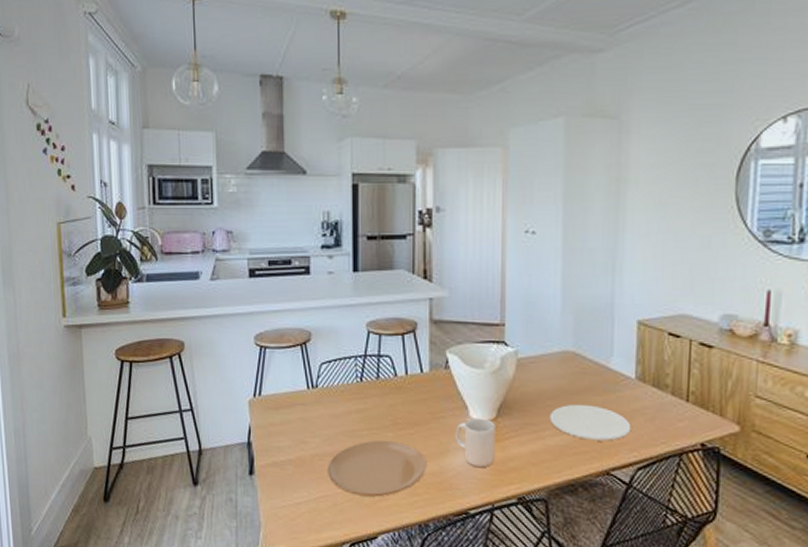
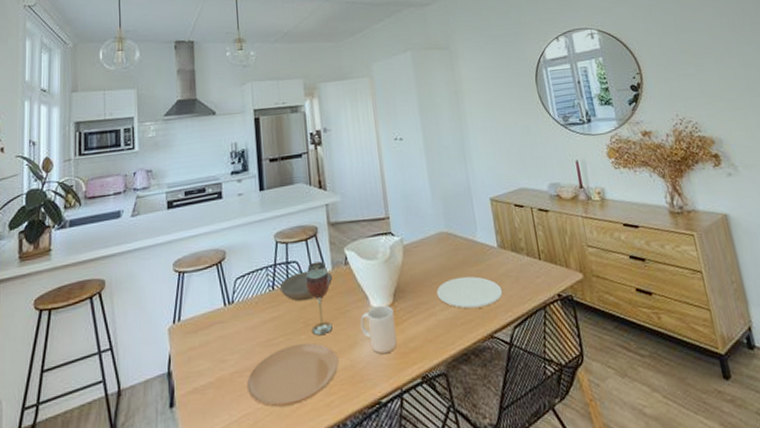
bowl: none [368,367,429,399] -> present [279,270,332,302]
wineglass: none [398,360,425,437] -> present [305,261,333,336]

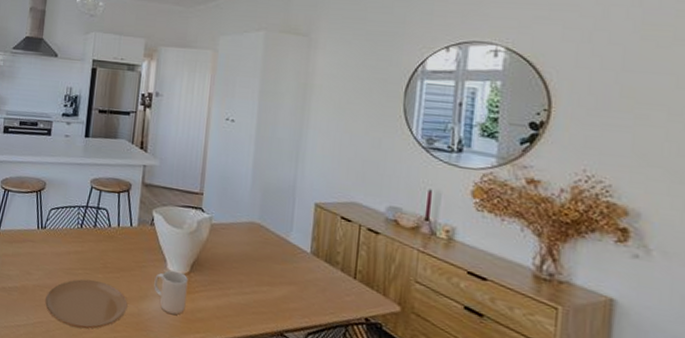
bowl: present [279,270,332,302] -> none [87,219,137,247]
wineglass: present [305,261,333,336] -> none [108,214,134,280]
plate: present [436,276,503,309] -> none [234,268,305,306]

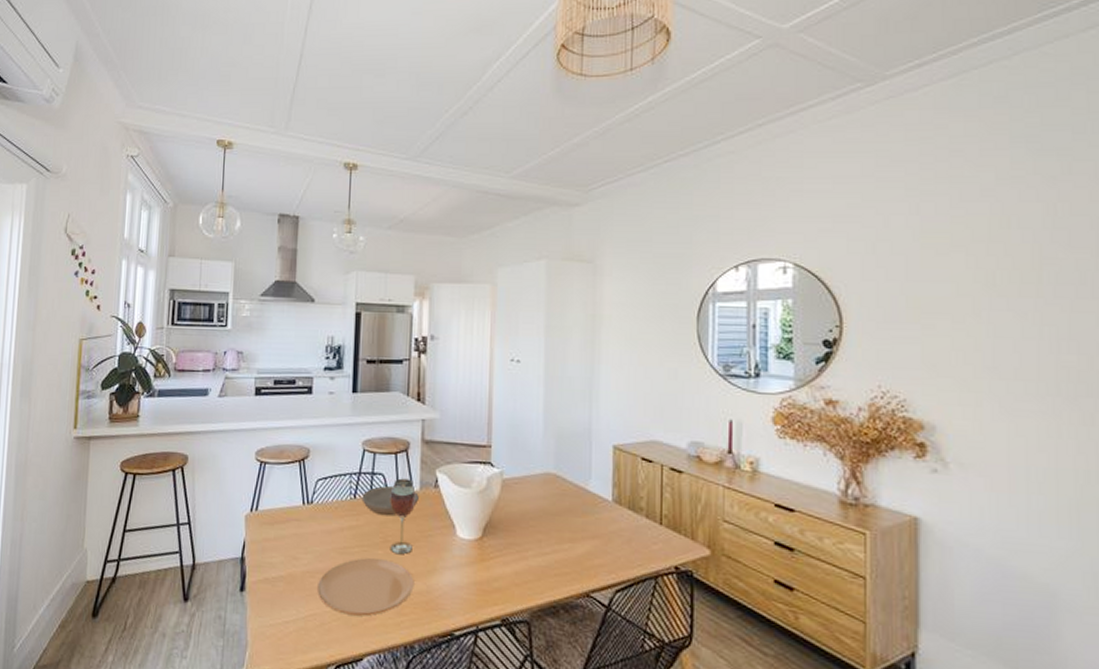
bowl: none [87,219,137,247] -> present [361,485,419,516]
wineglass: none [108,214,134,280] -> present [389,478,416,555]
cup: present [154,270,188,315] -> none [443,536,481,588]

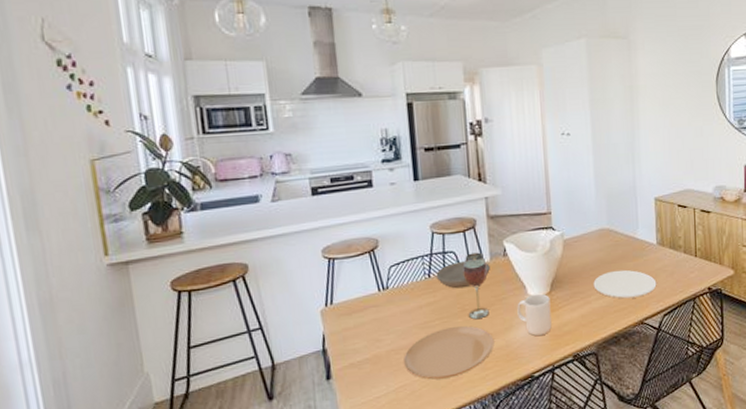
cup: none [443,536,481,588] -> present [517,293,552,337]
plate: none [532,525,609,563] -> present [593,269,657,299]

